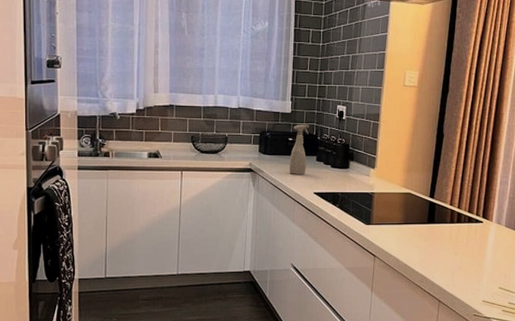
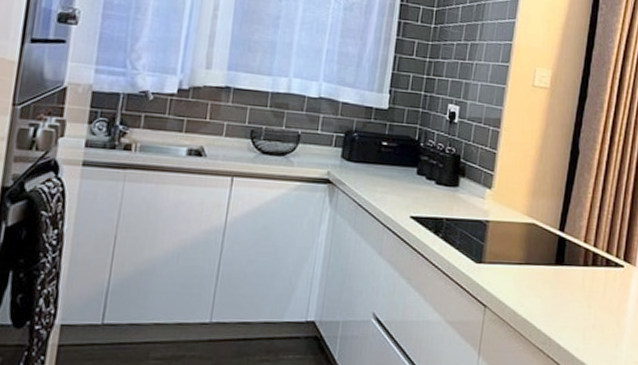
spray bottle: present [289,124,309,174] -> none [379,124,410,191]

